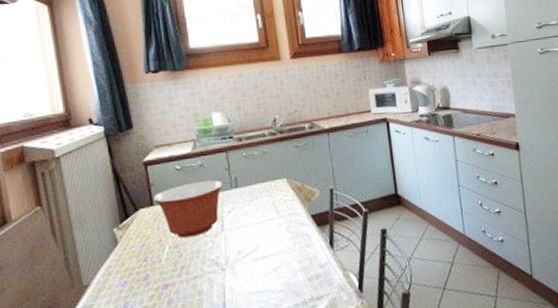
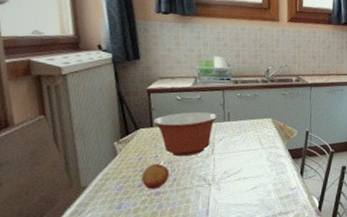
fruit: none [147,249,177,282] -> present [142,163,170,189]

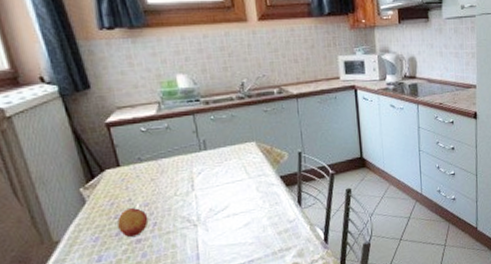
mixing bowl: present [153,112,217,157] -> none [119,142,192,198]

